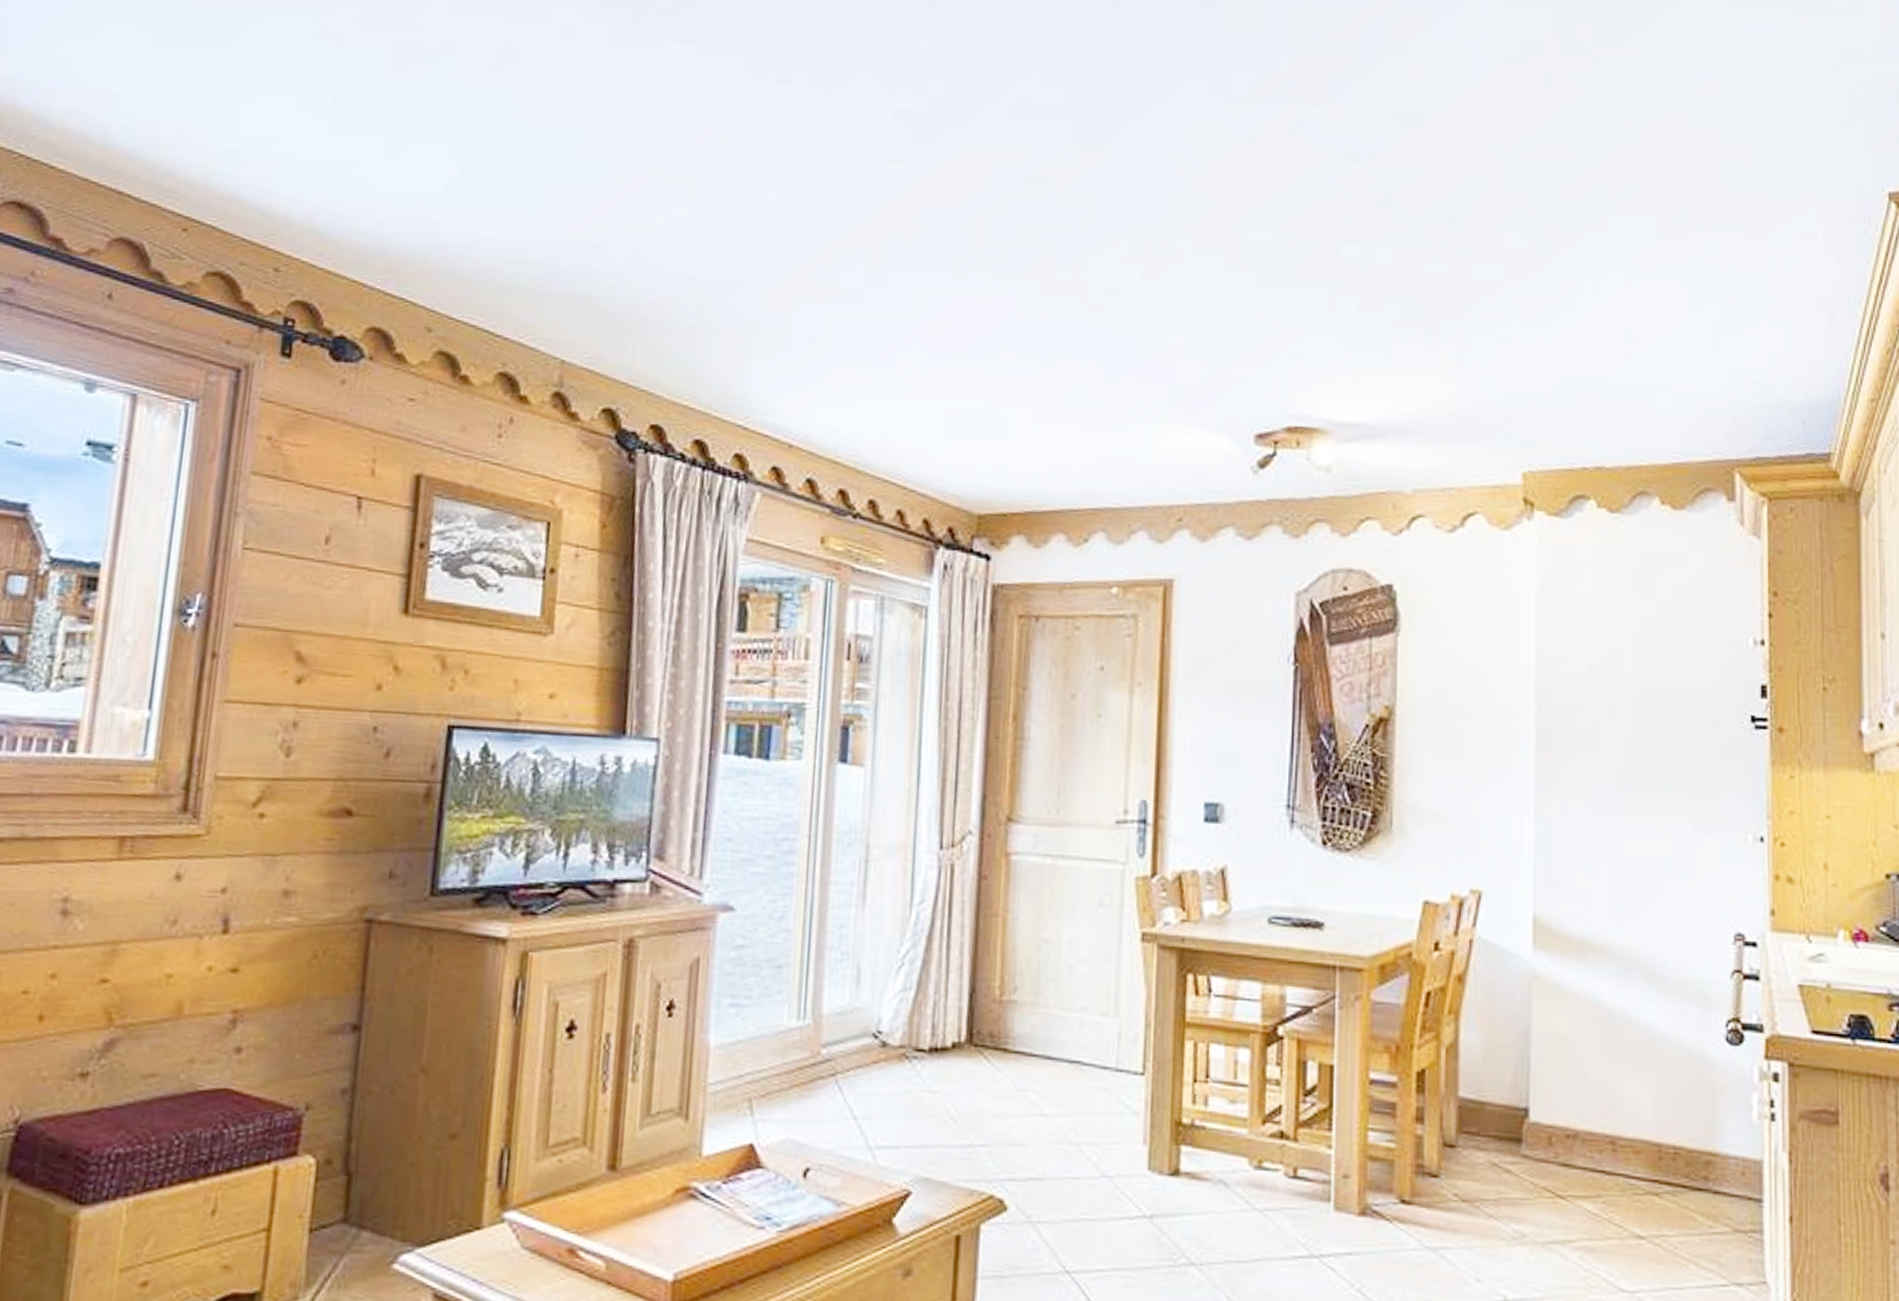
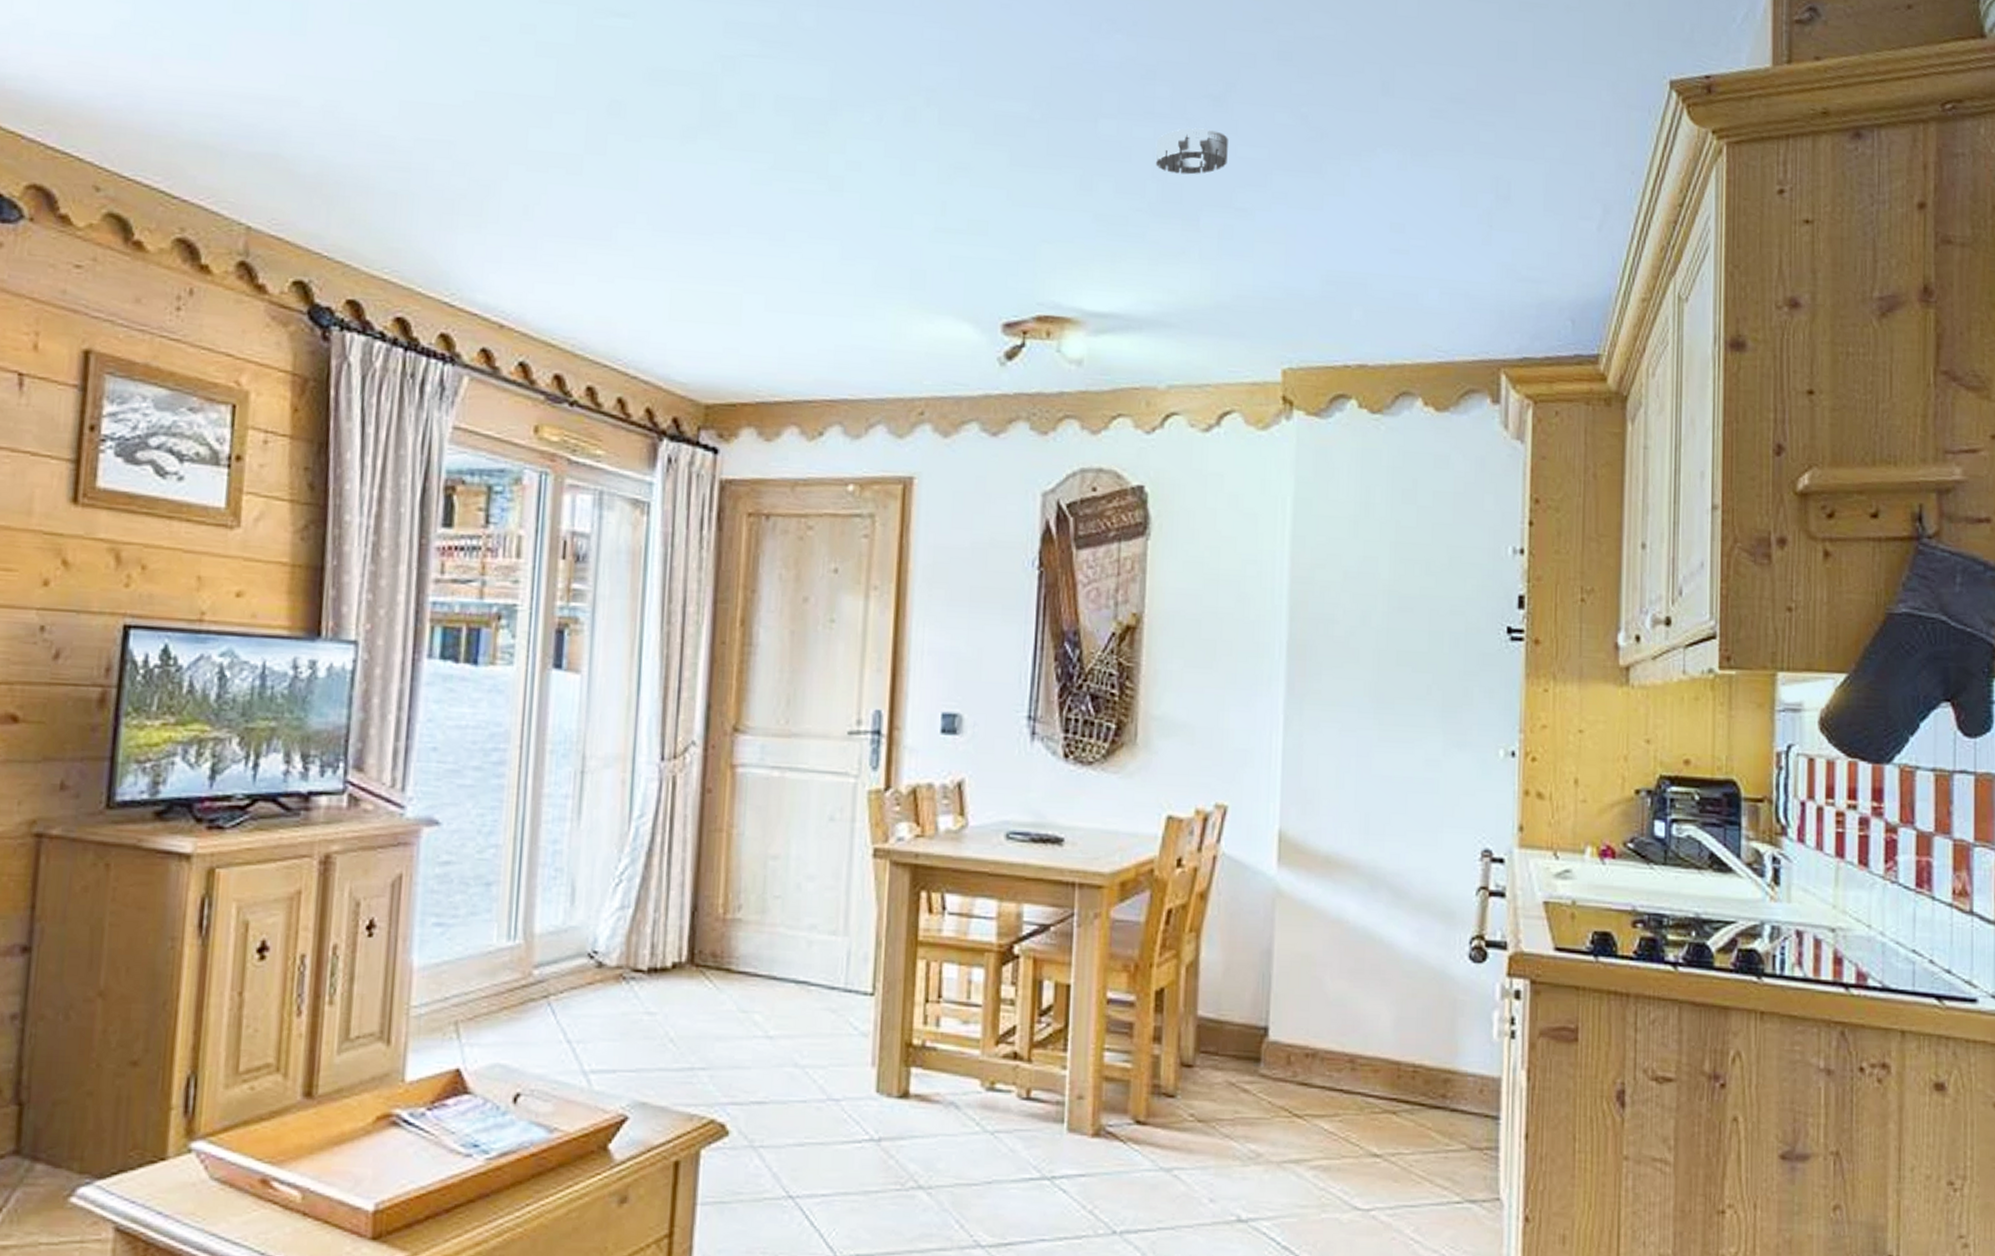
smoke detector: none [1395,249,1464,293] -> present [1155,127,1228,175]

